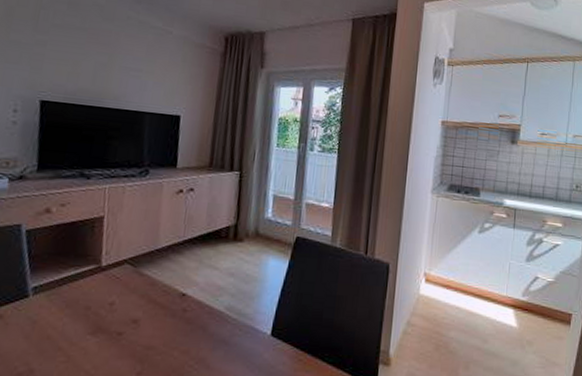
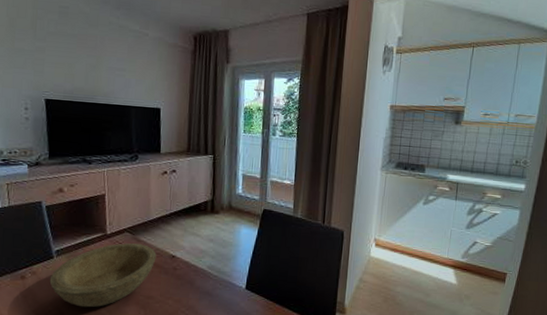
bowl: none [19,277,163,363] -> present [49,243,157,308]

